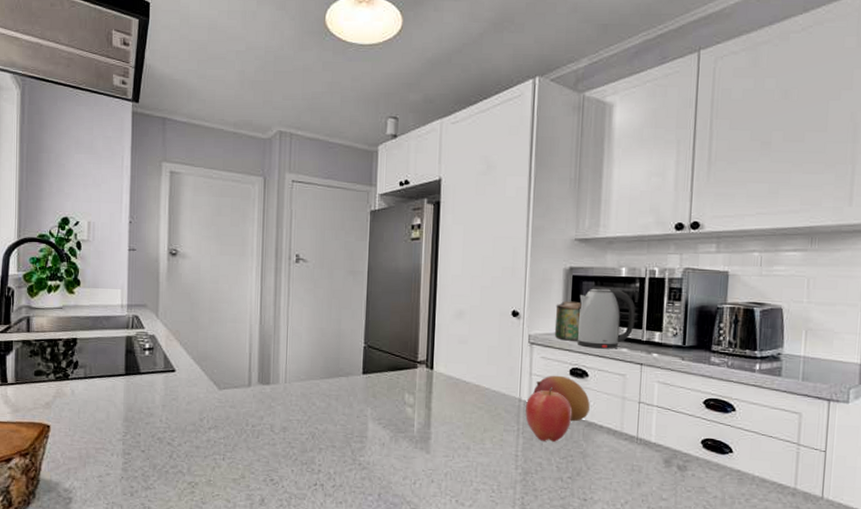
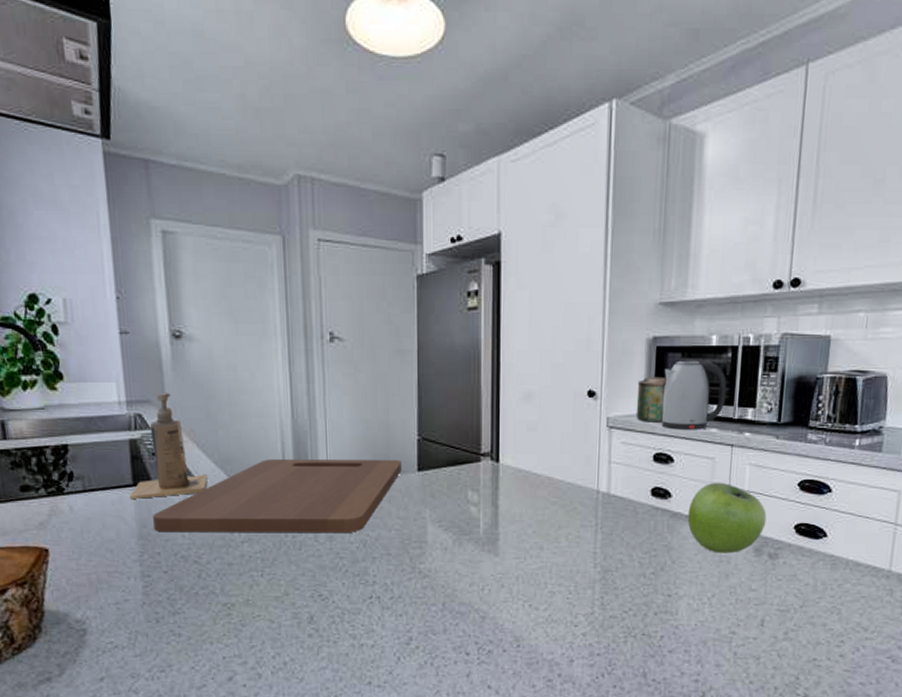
soap dispenser: none [120,298,186,387] -> present [129,392,208,499]
cutting board: none [138,358,349,425] -> present [153,459,402,532]
apple: present [525,387,573,442] -> none [604,476,656,536]
fruit: present [533,375,590,422] -> none [612,462,675,513]
fruit: none [601,396,675,463] -> present [687,482,767,553]

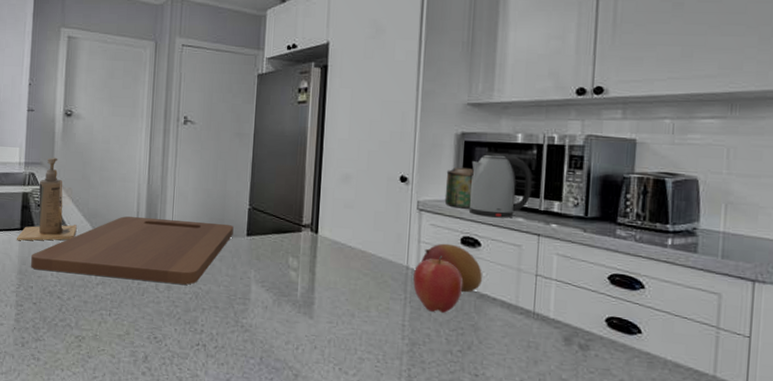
apple: none [604,476,656,536] -> present [413,256,464,313]
fruit: none [612,462,675,513] -> present [421,243,482,293]
fruit: present [687,482,767,553] -> none [494,268,576,340]

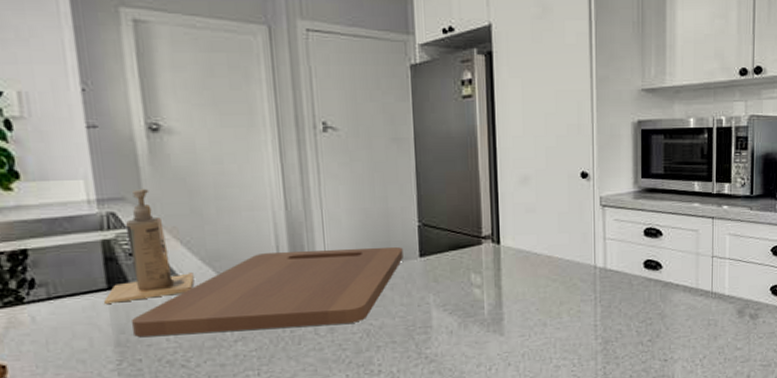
apple: present [413,256,464,313] -> none [602,250,649,307]
fruit: present [421,243,482,293] -> none [608,237,665,284]
canister: present [444,167,474,209] -> none [626,157,652,200]
kettle: present [468,153,533,219] -> none [649,140,705,207]

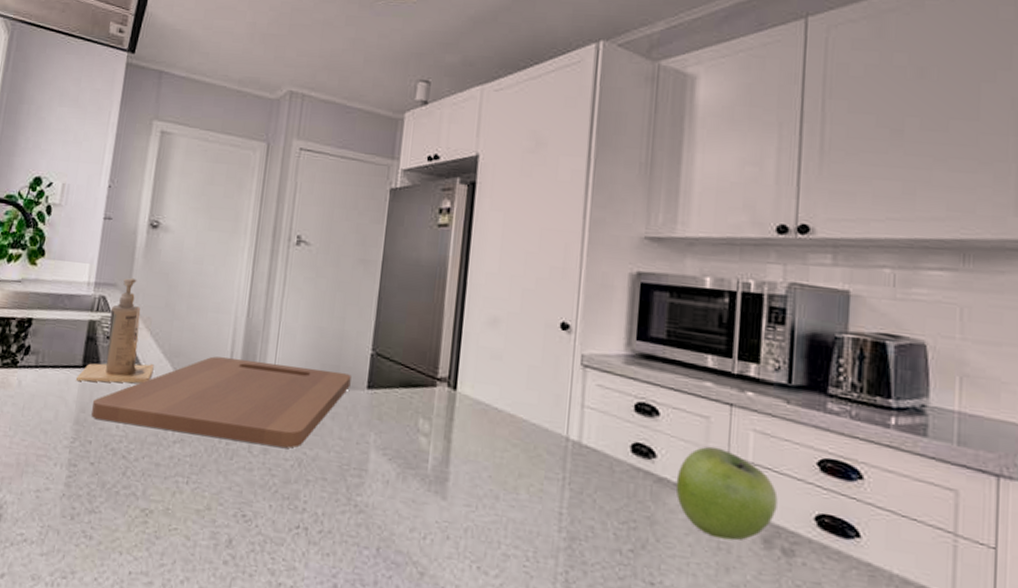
fruit: none [677,251,746,318] -> present [675,446,778,541]

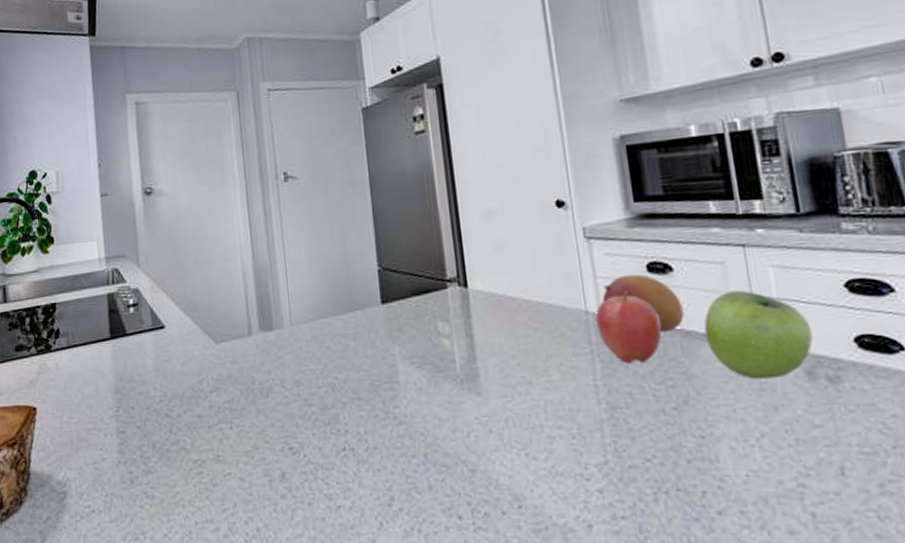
soap dispenser: present [75,277,154,384] -> none [107,245,177,352]
cutting board: present [91,356,351,448] -> none [128,293,365,384]
apple: none [574,425,637,500] -> present [595,291,662,363]
fruit: none [585,409,661,475] -> present [602,274,684,333]

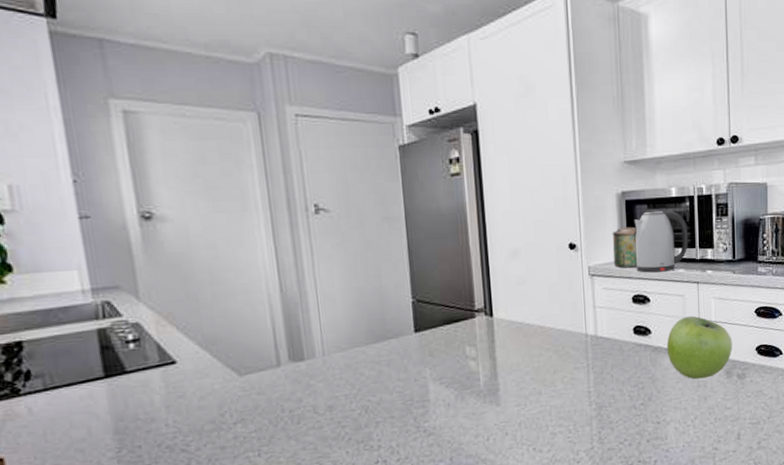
apple: present [595,291,662,363] -> none [593,317,639,373]
fruit: present [602,274,684,333] -> none [599,304,654,349]
canister: none [611,176,650,229] -> present [612,226,637,268]
kettle: none [640,153,723,235] -> present [634,209,688,274]

